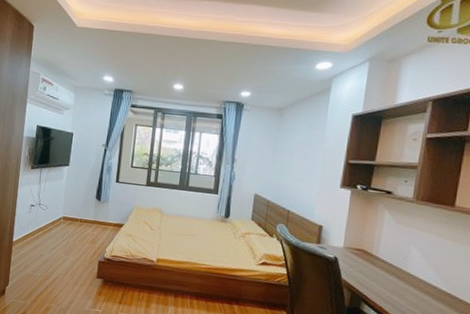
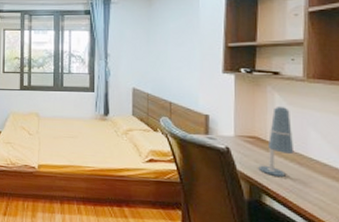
desk lamp: none [361,223,397,288] -> present [258,106,295,177]

